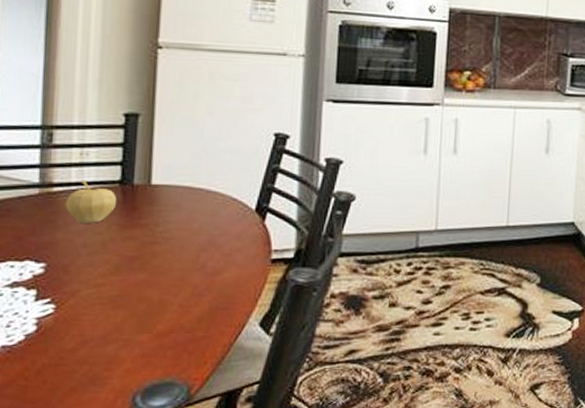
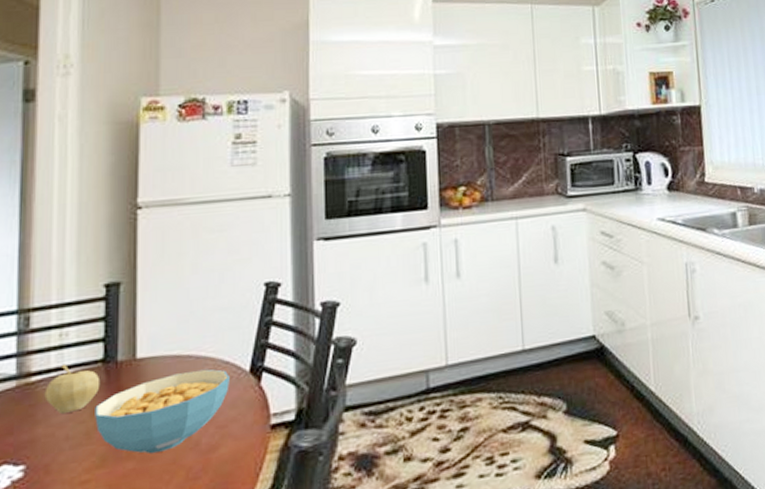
cereal bowl: none [111,202,236,270] -> present [95,369,230,454]

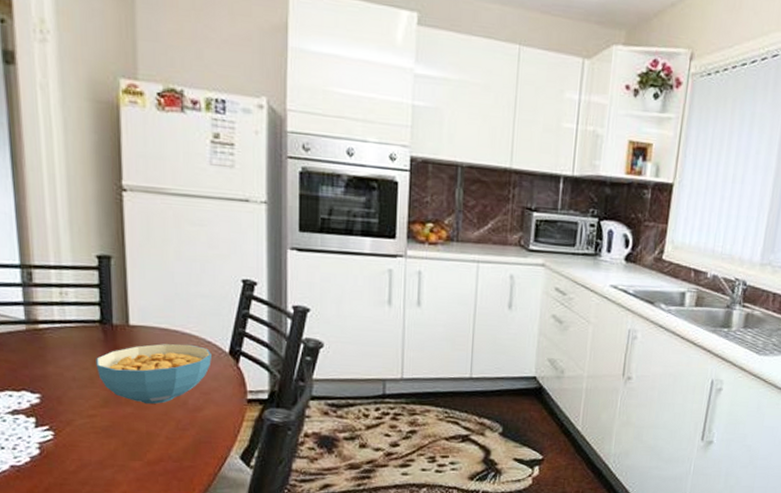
fruit: present [44,364,101,414] -> none [51,318,99,359]

